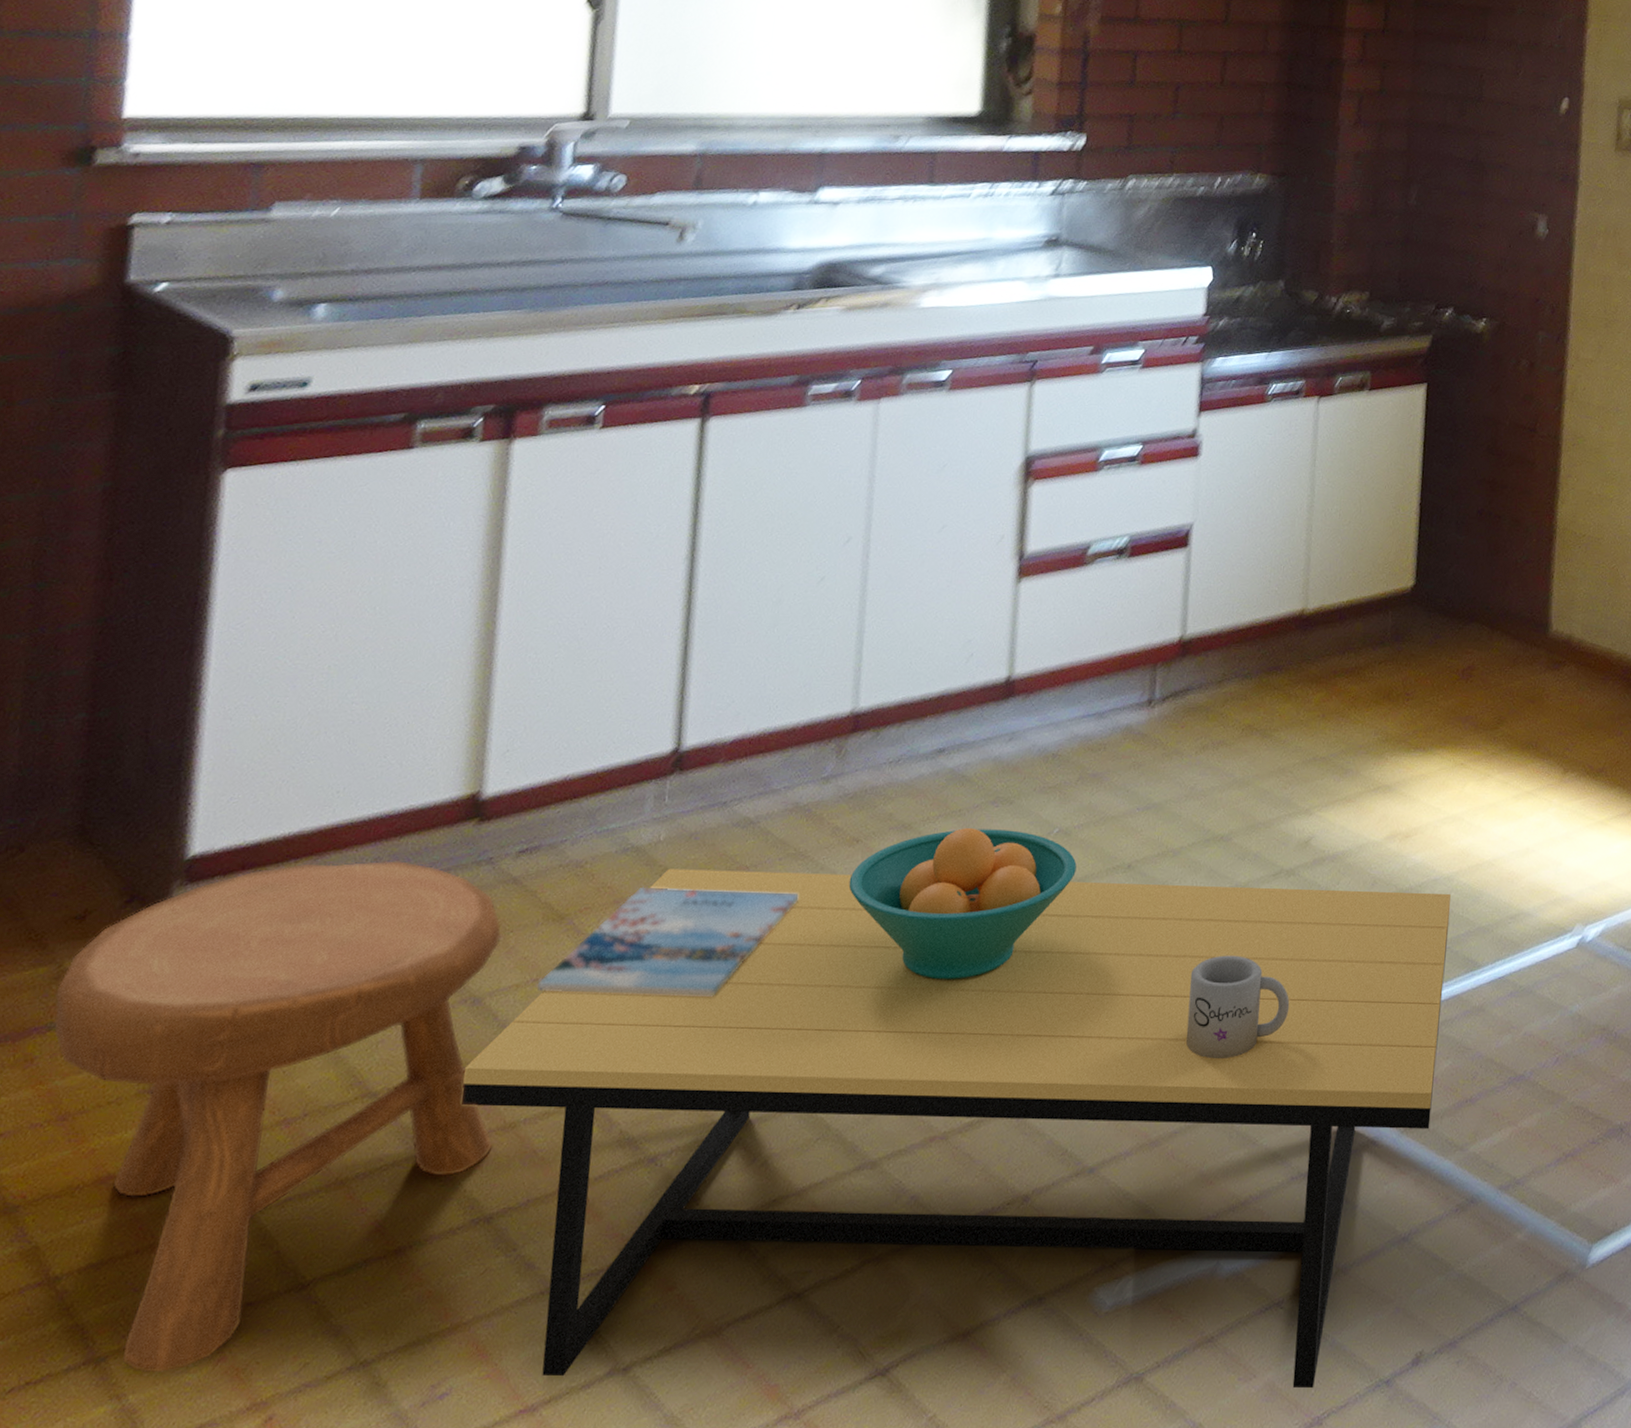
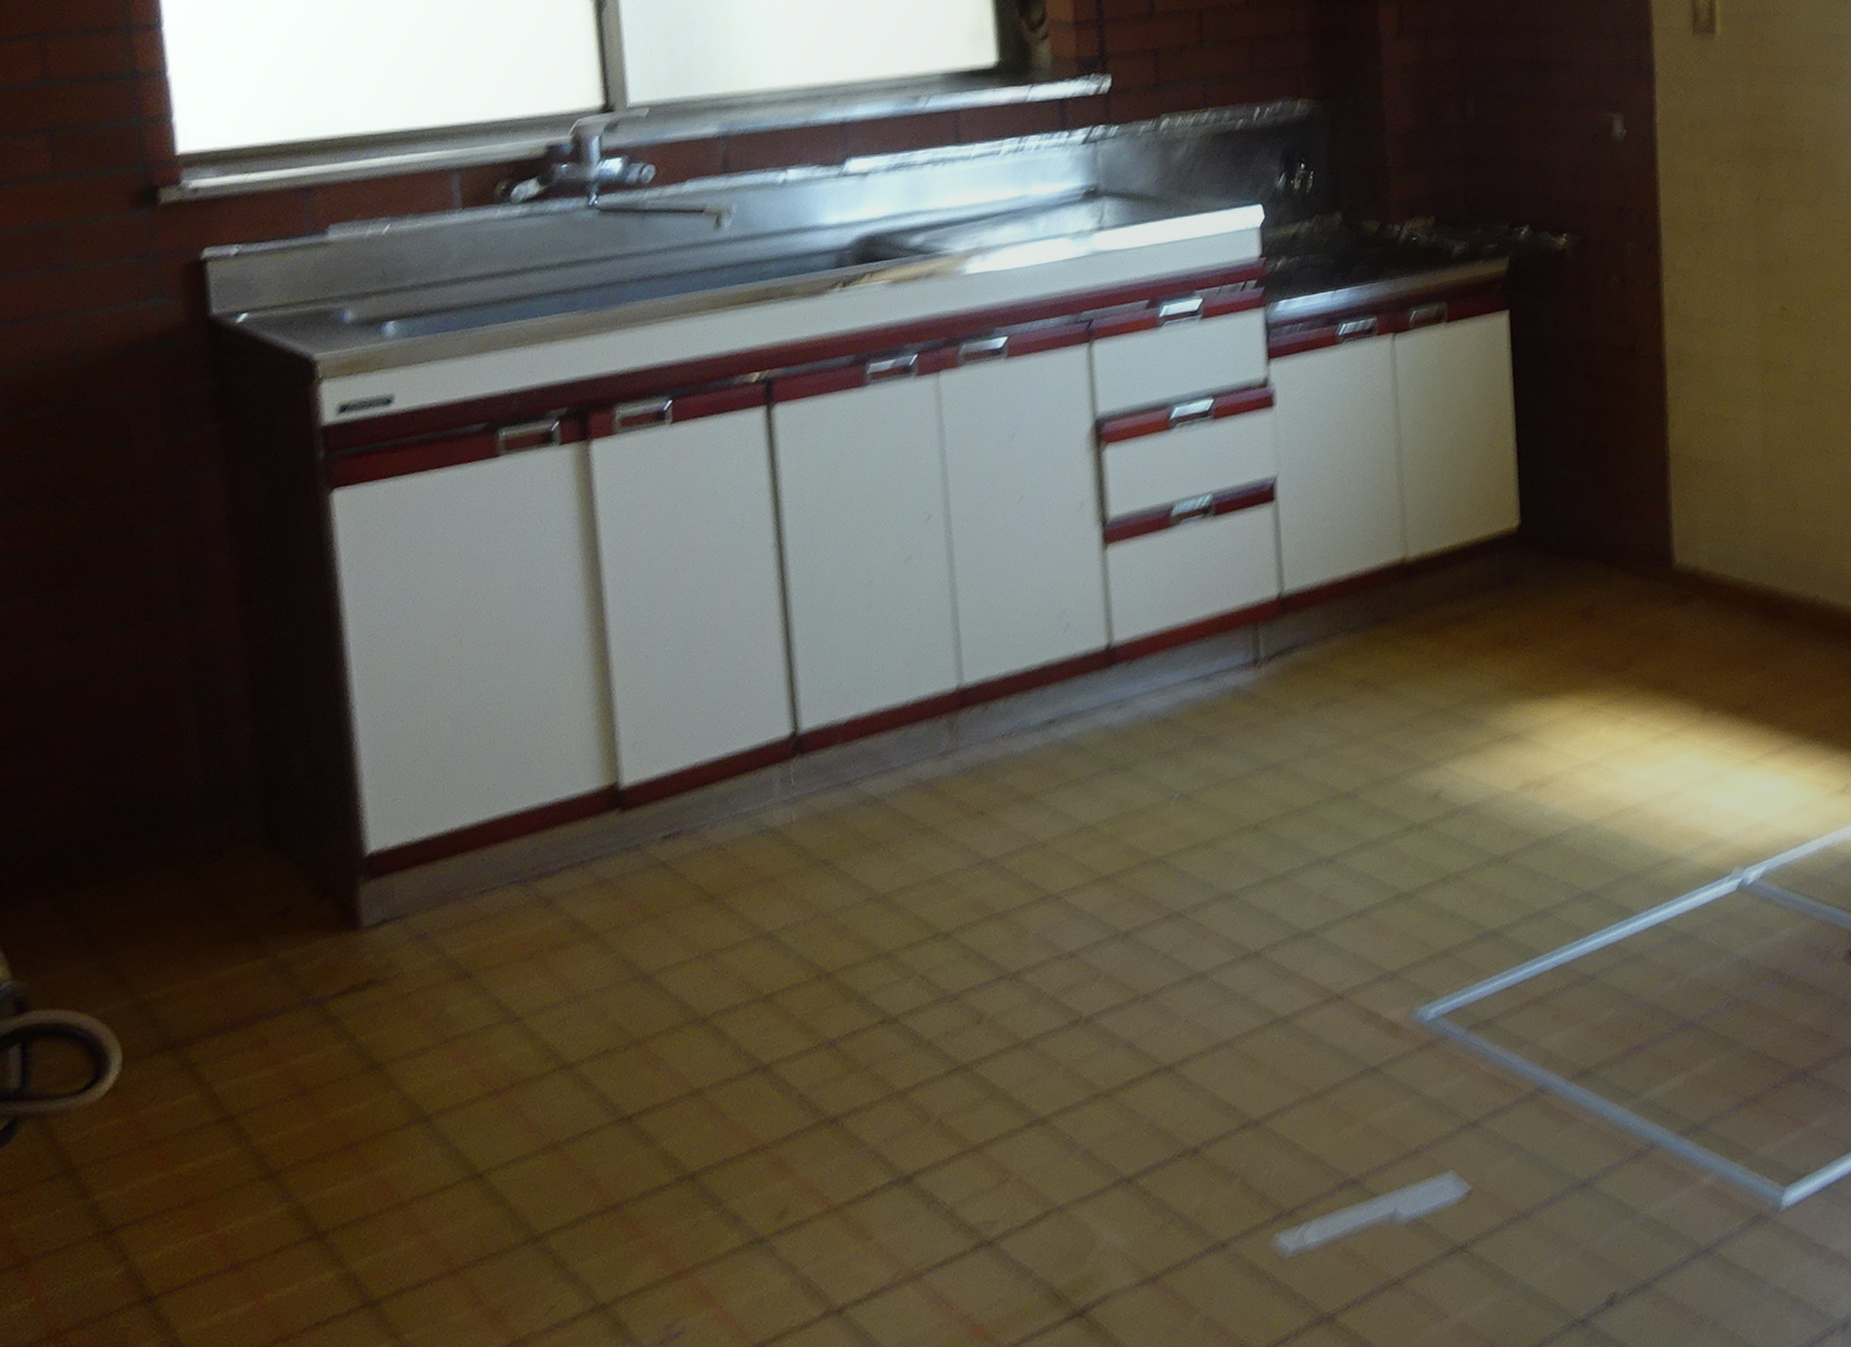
stool: present [54,860,502,1373] -> none [275,851,685,1315]
coffee table: present [461,868,1451,1389] -> none [646,841,1599,1328]
magazine: present [536,886,799,997] -> none [700,866,933,968]
fruit bowl: present [848,827,1077,980] -> none [979,795,1203,945]
mug: present [1185,955,1290,1060] -> none [1332,911,1439,1014]

